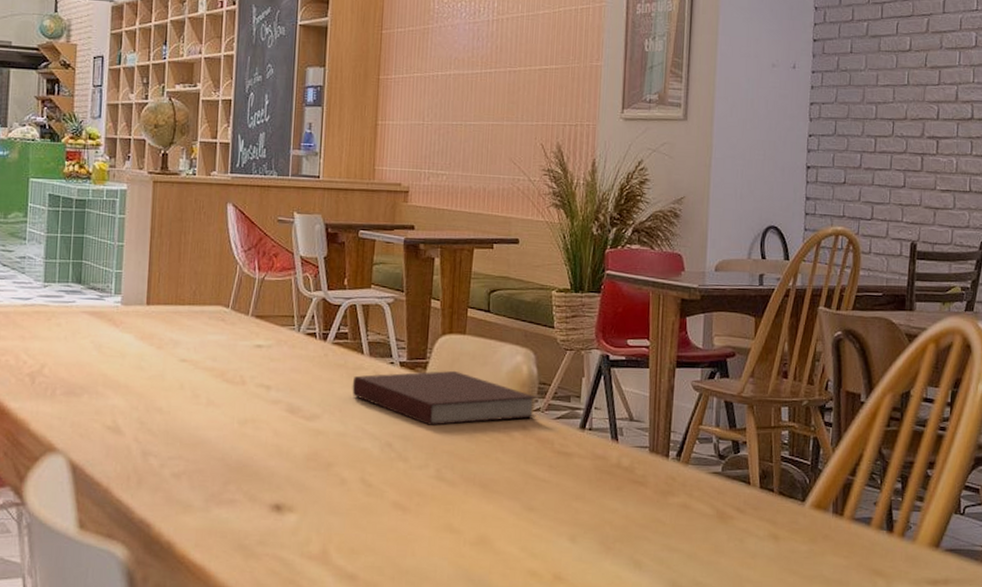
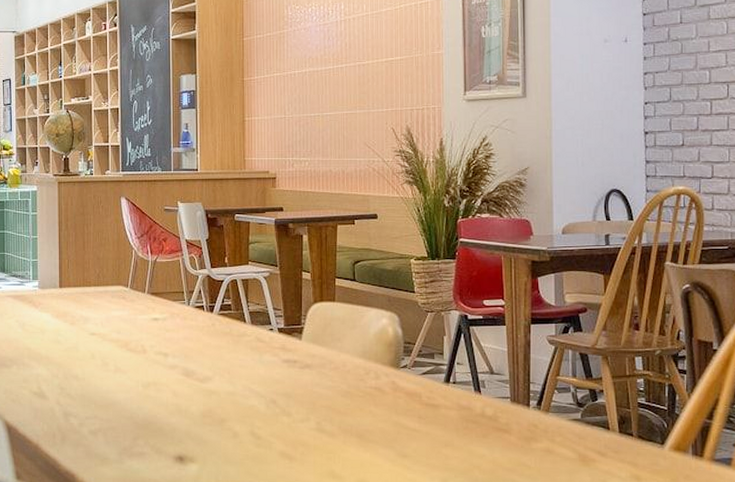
notebook: present [352,370,537,425] -> none [238,334,404,383]

